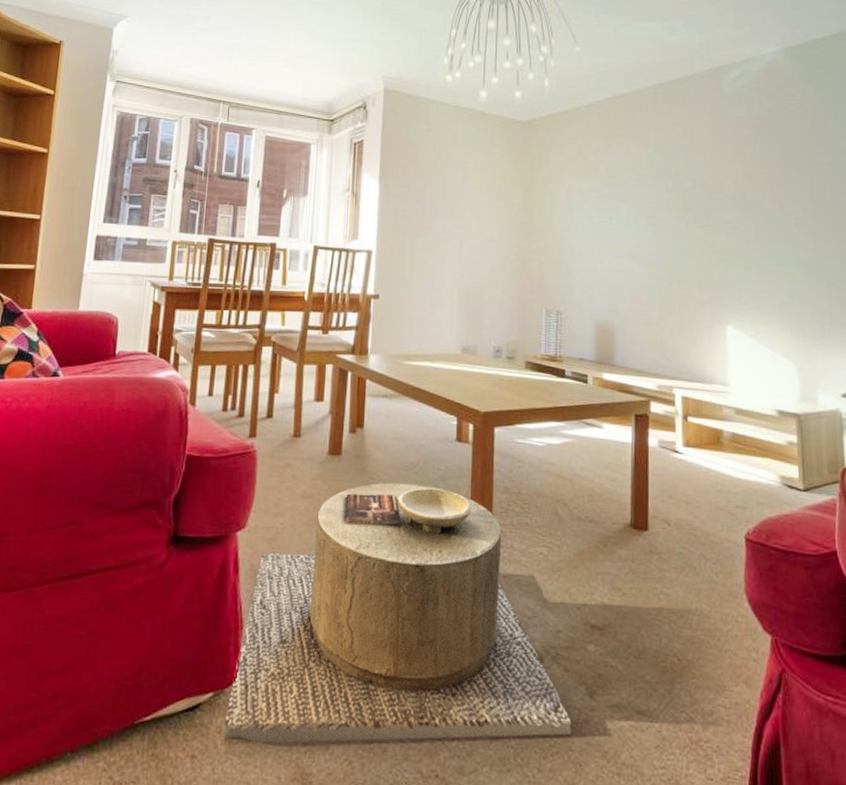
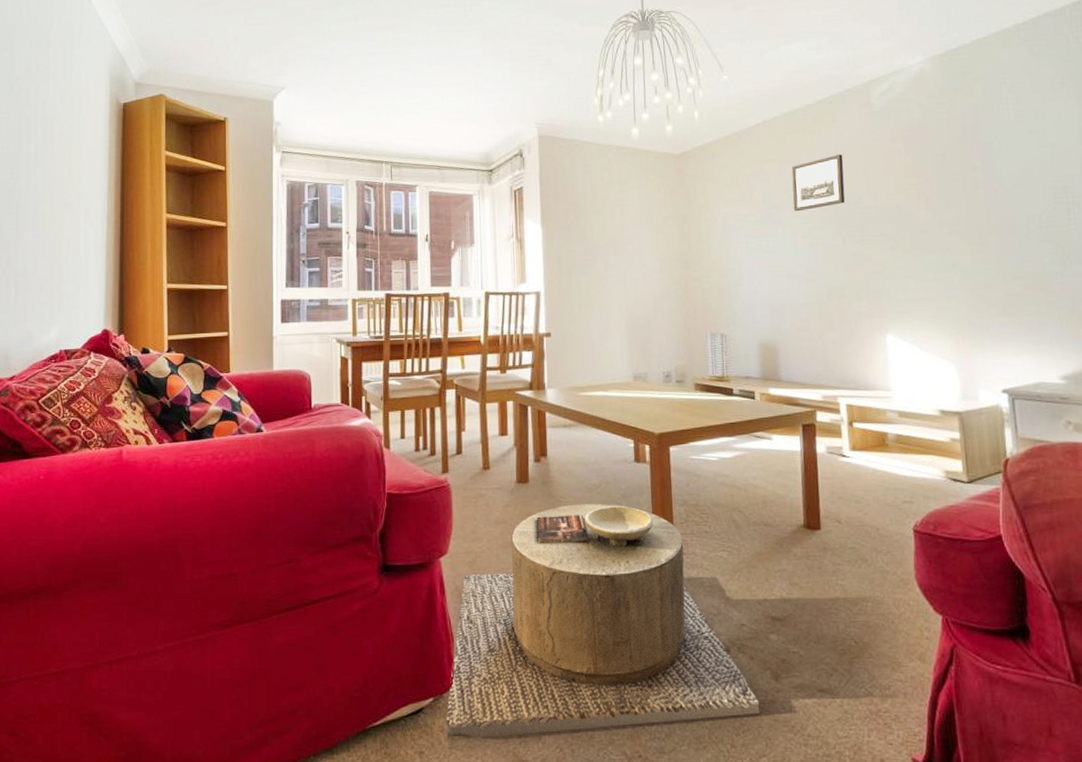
wall art: none [638,137,692,191] -> present [791,154,845,212]

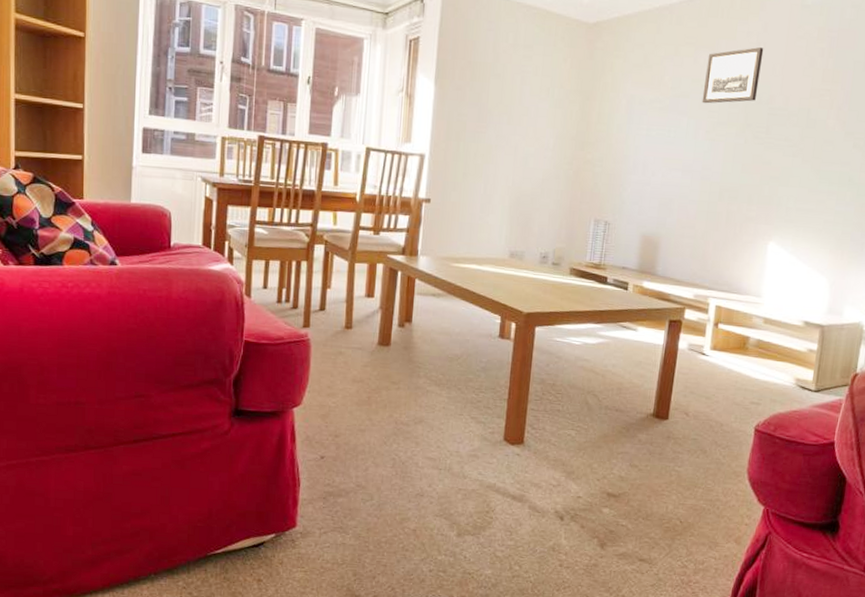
side table: present [446,503,760,738] -> none [285,371,583,575]

